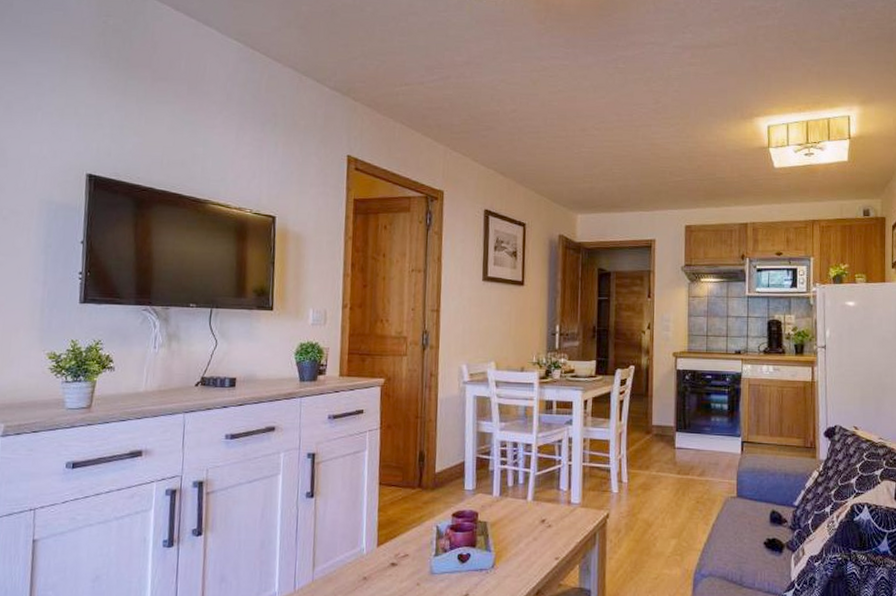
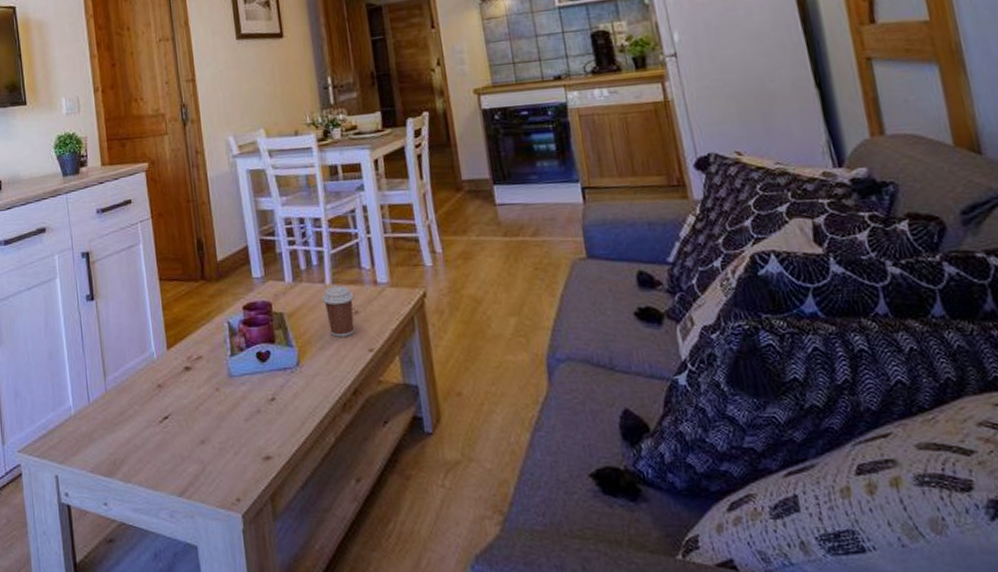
coffee cup: none [522,503,550,546] -> present [322,286,355,337]

